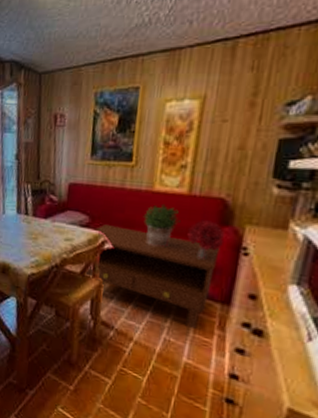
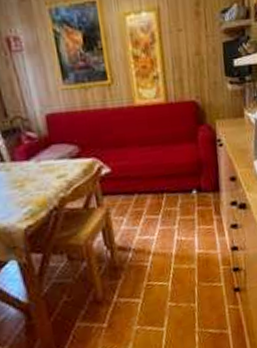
coffee table: present [85,224,220,330] -> none [87,144,203,223]
potted plant: present [143,203,181,247] -> none [131,116,166,159]
bouquet: present [187,220,225,260] -> none [173,123,204,160]

